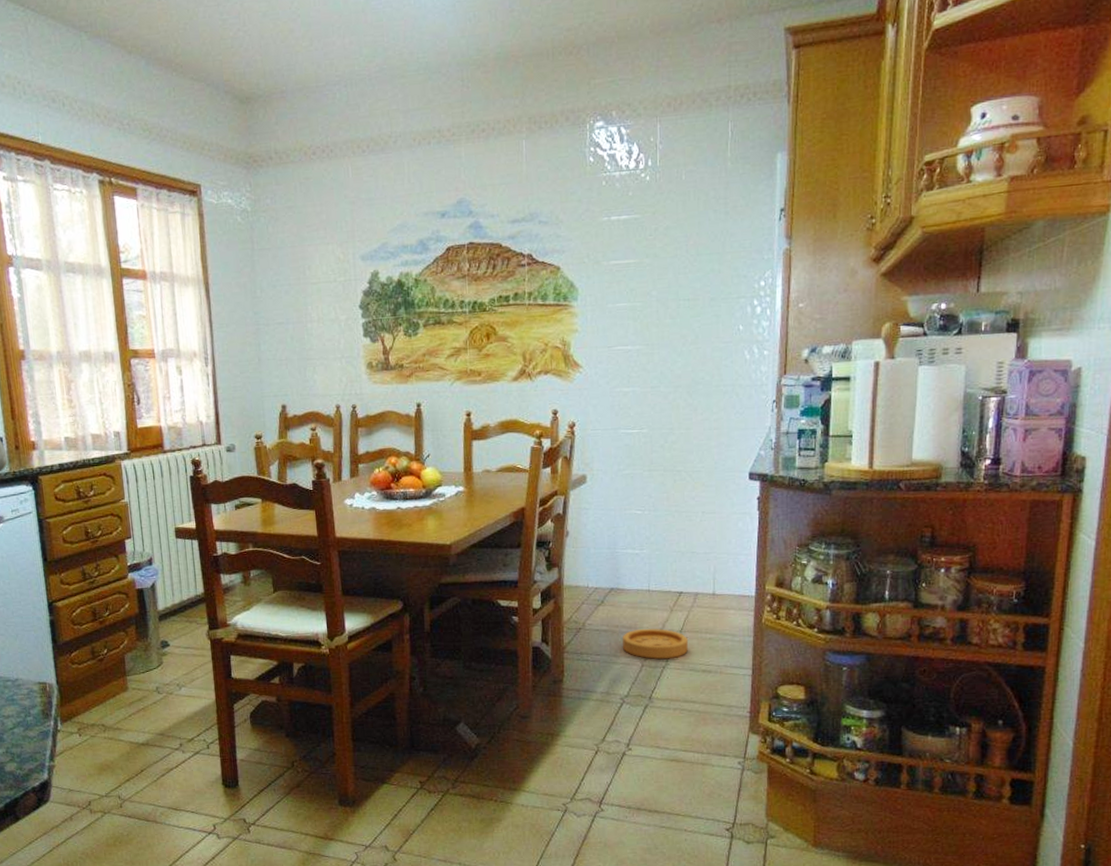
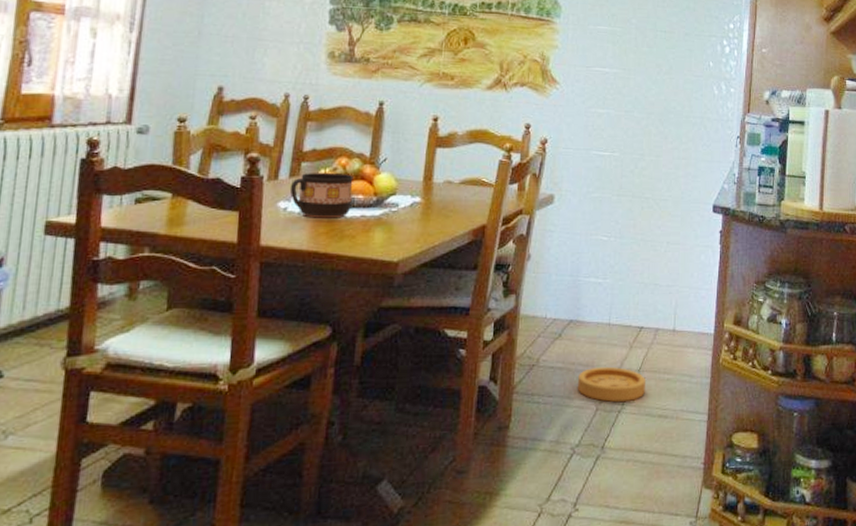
cup: none [352,471,405,511] -> present [289,173,353,218]

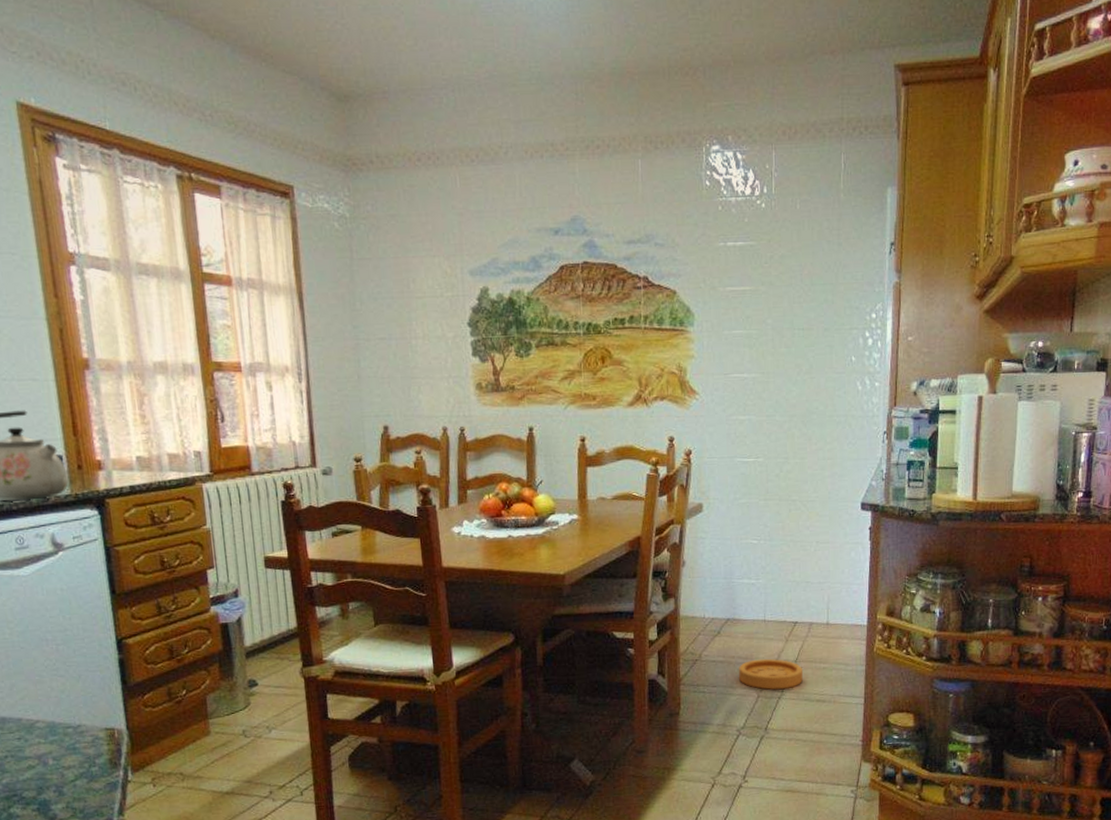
cup: present [289,173,353,218] -> none [460,497,517,540]

